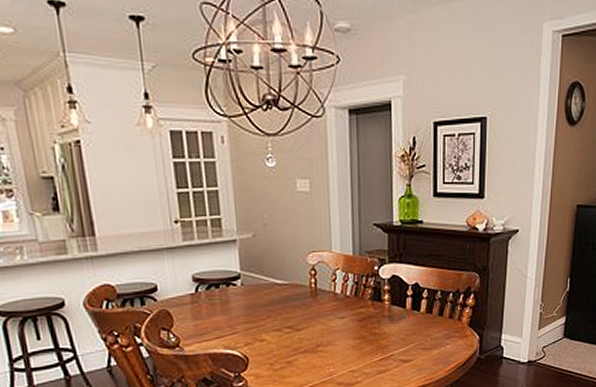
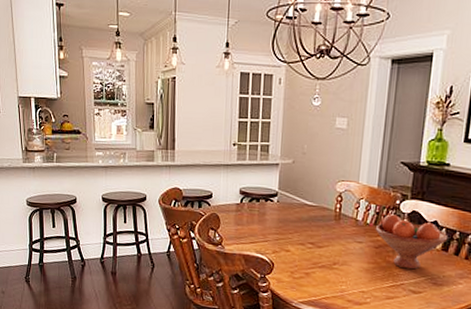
fruit bowl: none [356,282,431,339] -> present [375,214,449,270]

